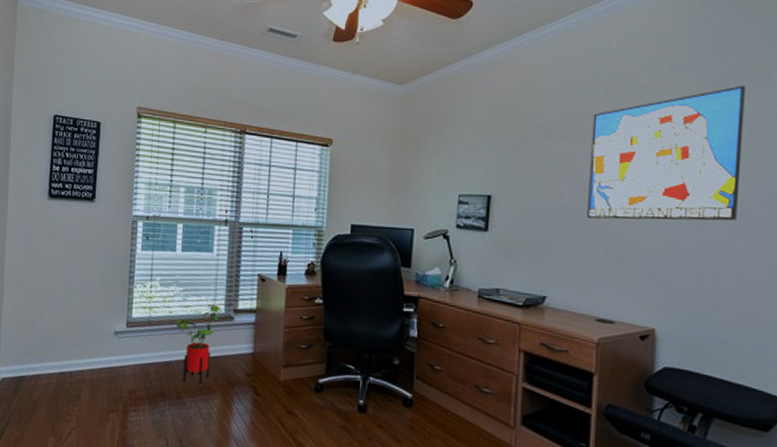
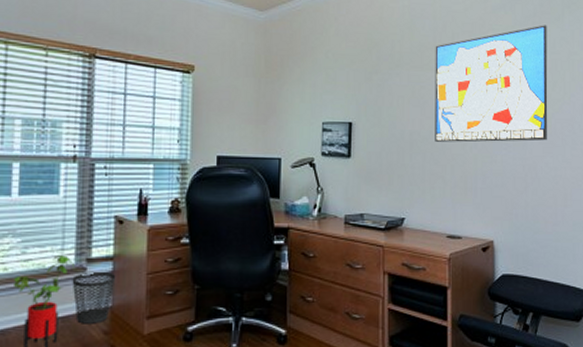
wastebasket: none [221,321,258,366] -> present [72,271,116,324]

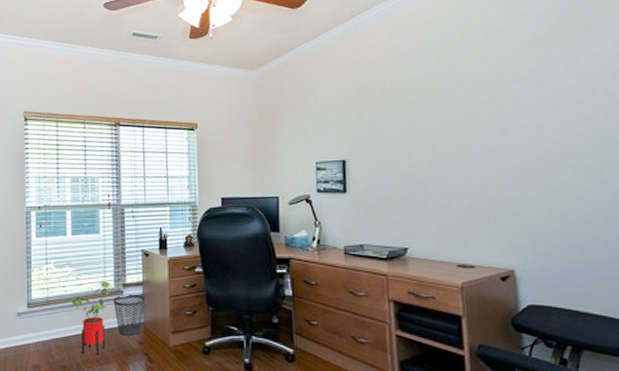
wall art: present [435,25,548,142] -> none [430,40,577,172]

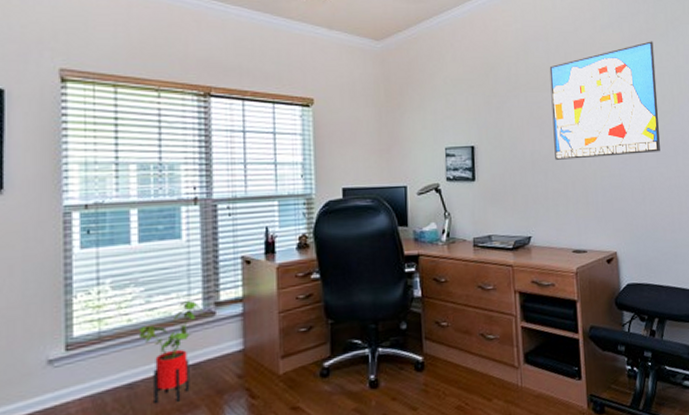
wastebasket: present [113,294,146,336] -> none [201,314,247,370]
wall art: none [430,40,577,172] -> present [549,41,660,160]

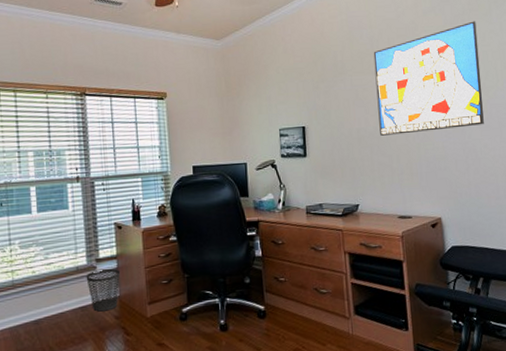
house plant: present [138,301,202,403] -> none [40,257,87,336]
wastebasket: none [201,314,247,370] -> present [86,268,121,312]

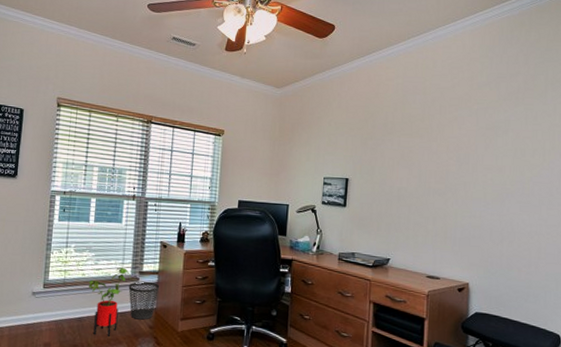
house plant: none [40,257,87,336] -> present [88,267,131,336]
wall art: present [373,21,484,136] -> none [420,100,530,201]

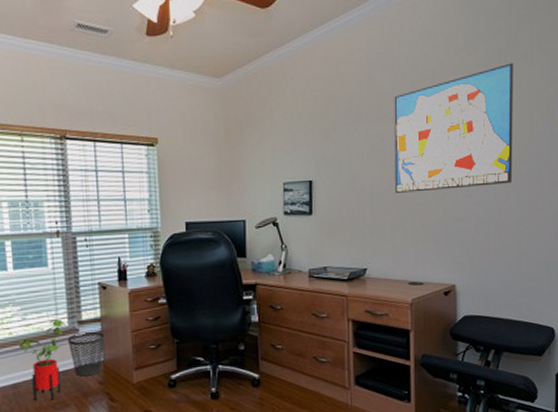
wall art: none [420,100,530,201] -> present [394,63,514,193]

